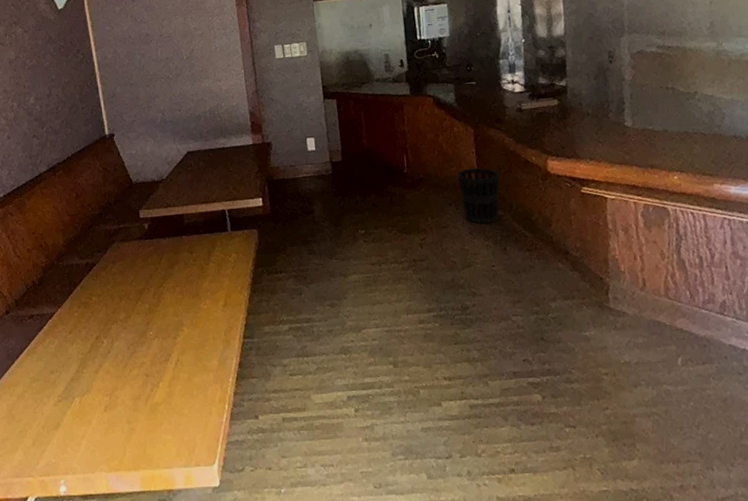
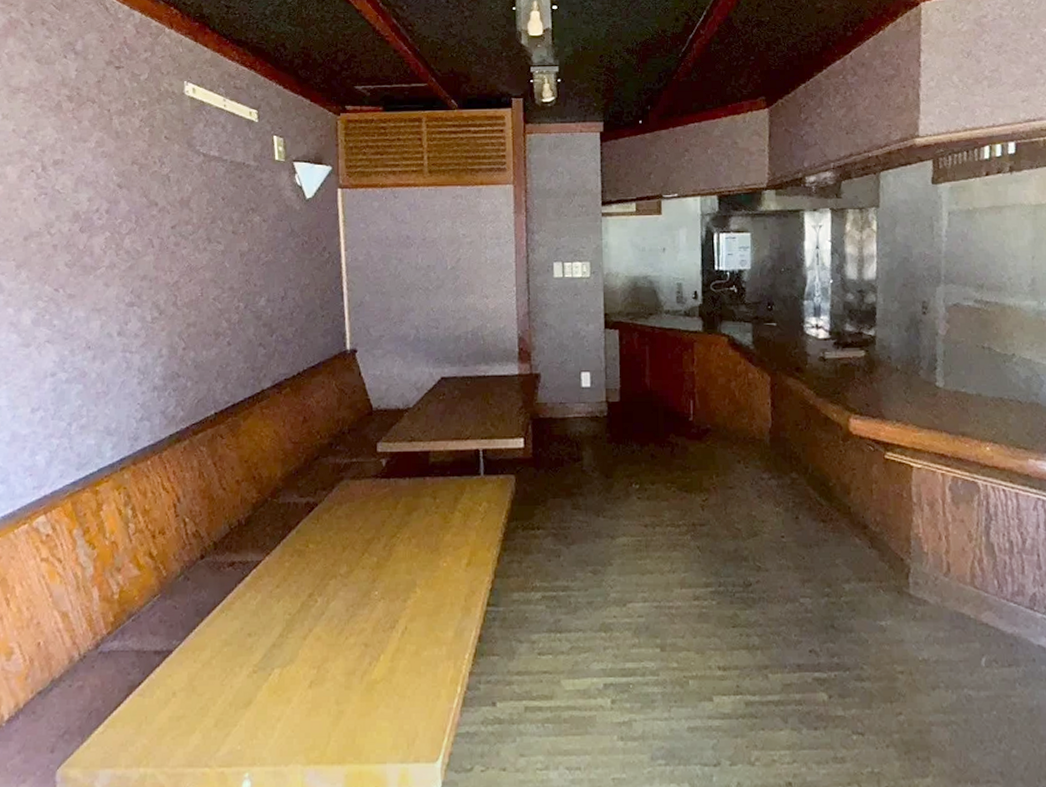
wastebasket: present [457,168,500,224] -> none [749,421,796,487]

